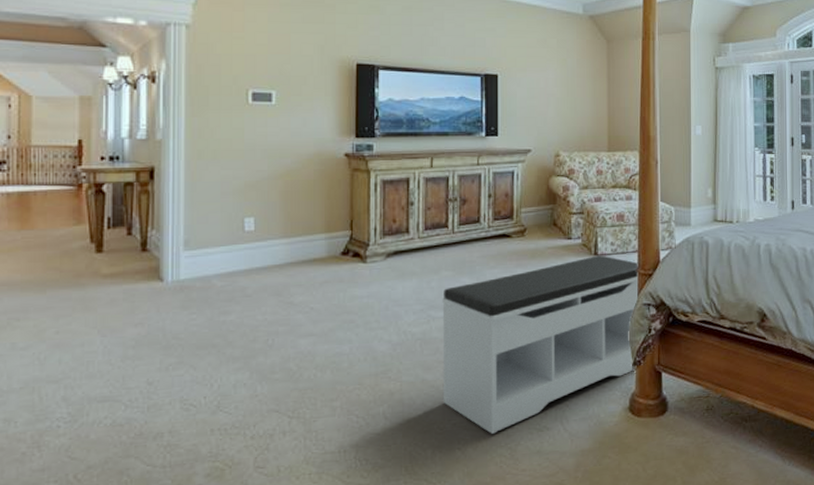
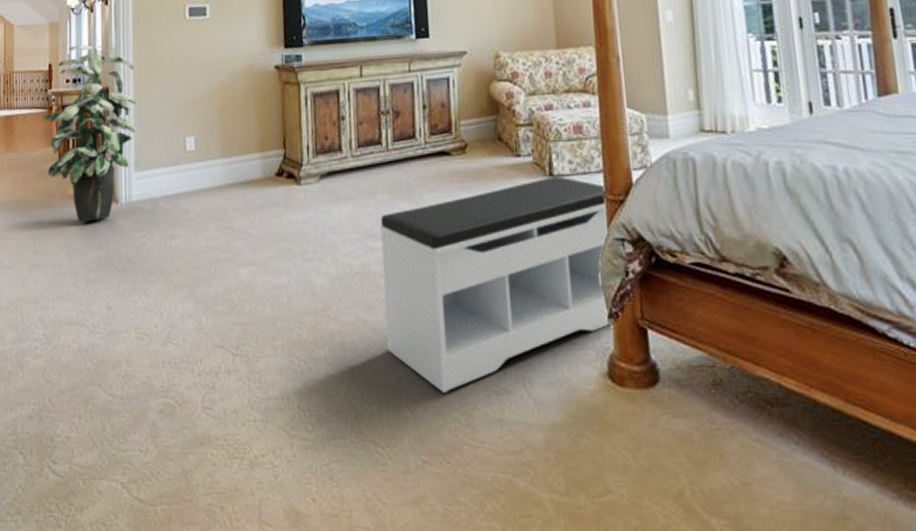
indoor plant: none [66,121,188,301] -> present [40,44,136,222]

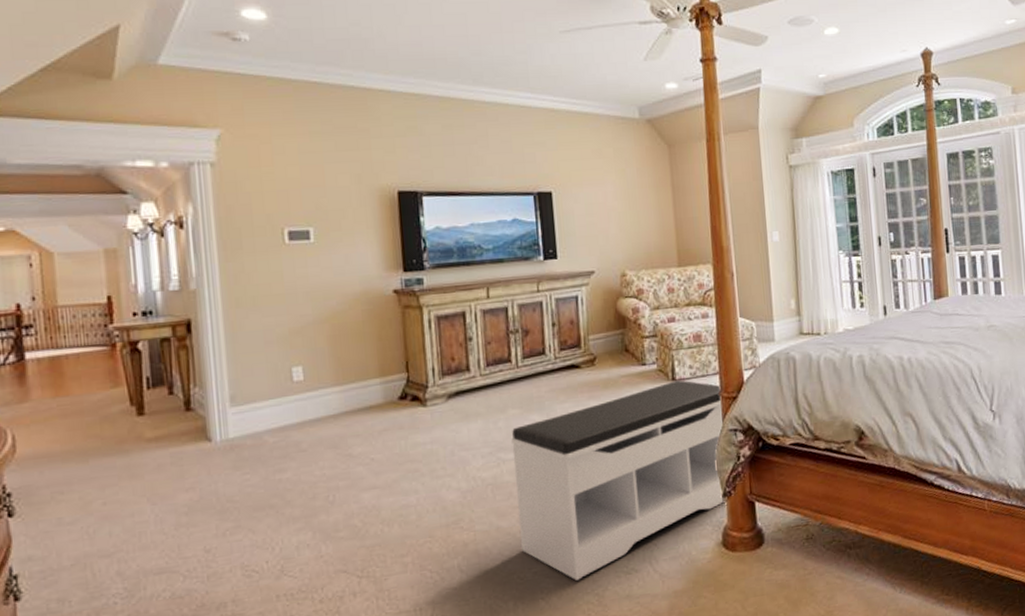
indoor plant: present [40,44,136,222] -> none [100,273,229,466]

